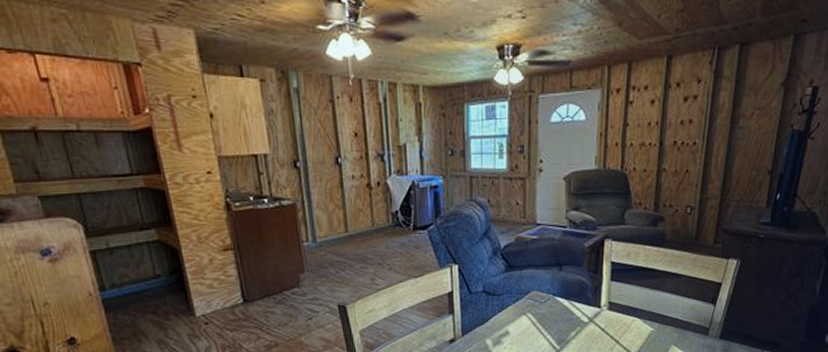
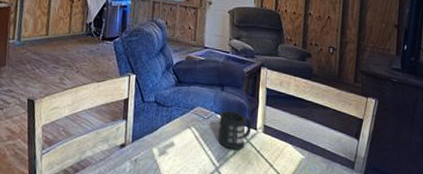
mug: none [558,291,595,331] -> present [218,110,252,151]

